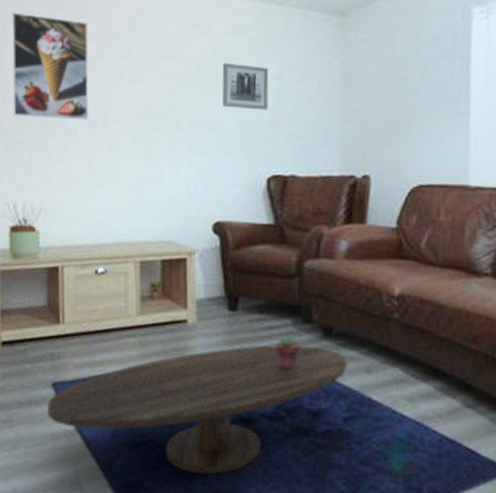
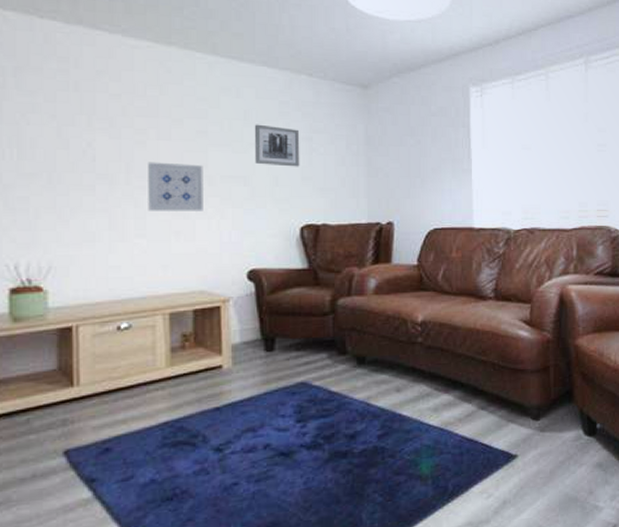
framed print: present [12,12,88,121] -> none [15,66,109,177]
coffee table: present [46,345,349,475] -> none [56,374,381,517]
wall art: none [122,105,172,158] -> present [148,162,203,211]
potted succulent: present [275,335,301,370] -> none [312,368,337,400]

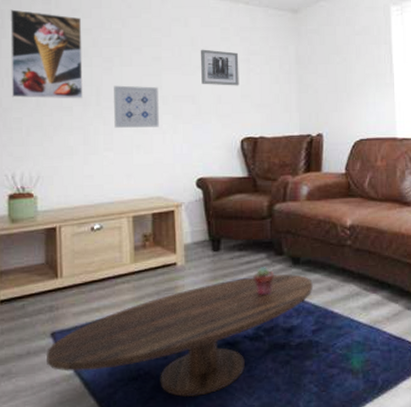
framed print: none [15,66,109,177] -> present [10,9,83,99]
coffee table: none [56,374,381,517] -> present [45,273,314,398]
potted succulent: none [312,368,337,400] -> present [253,267,275,296]

